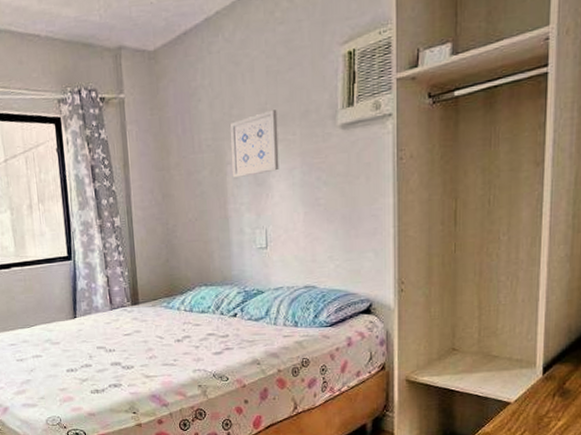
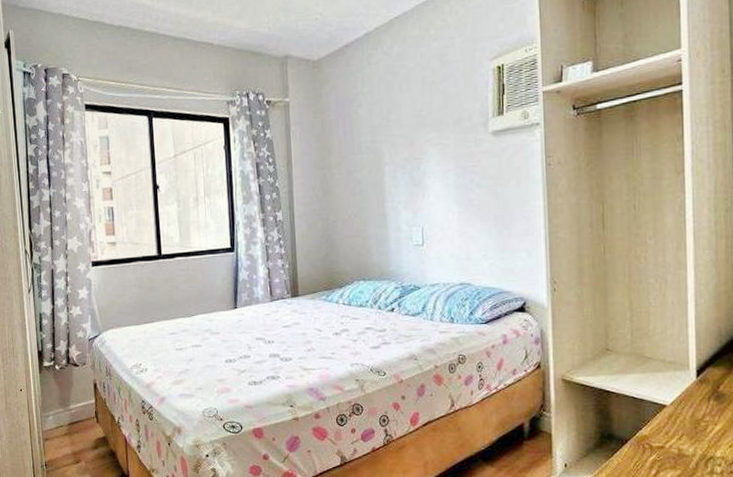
wall art: present [231,110,279,178] -> none [389,116,435,178]

